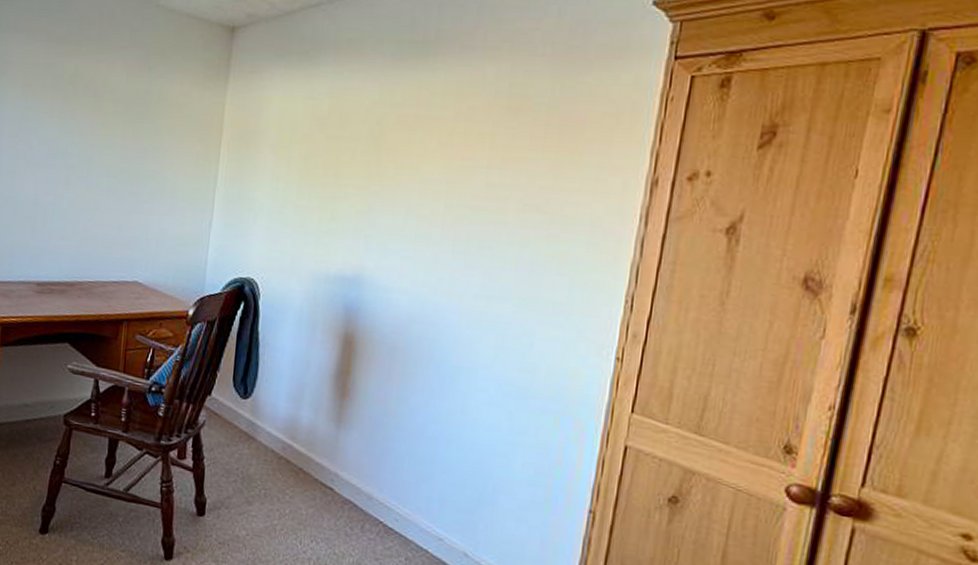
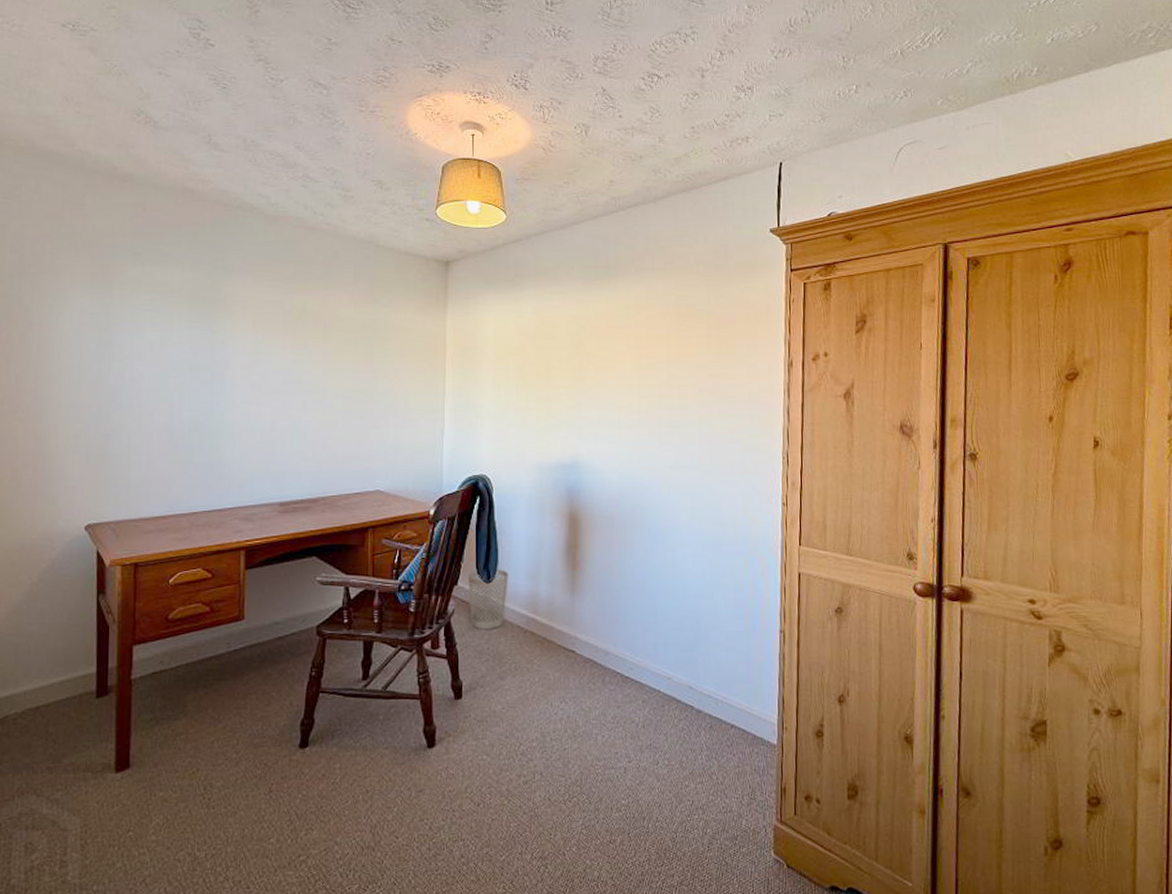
wastebasket: none [221,382,268,449] -> present [468,569,508,630]

